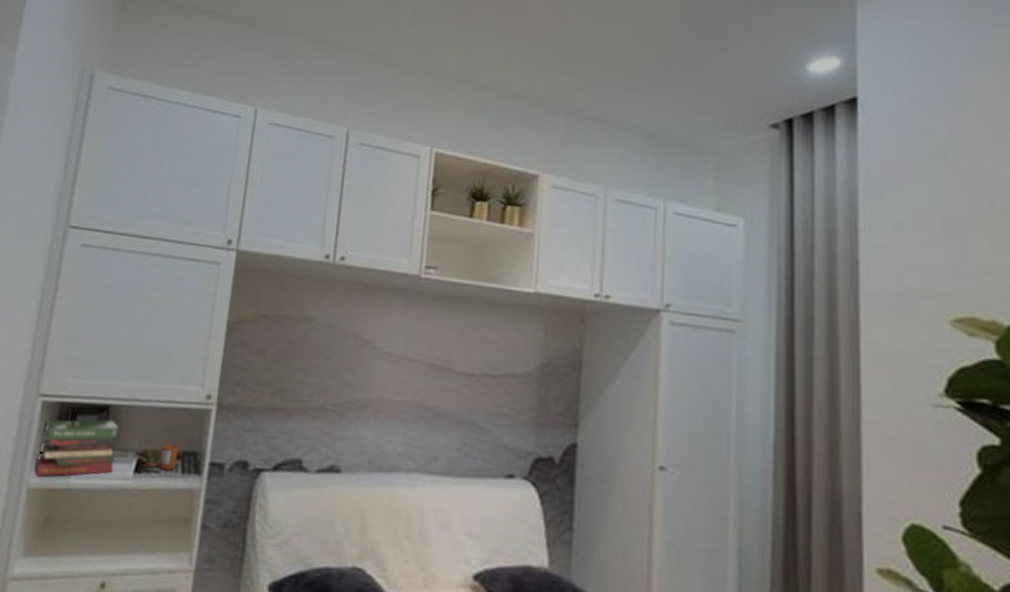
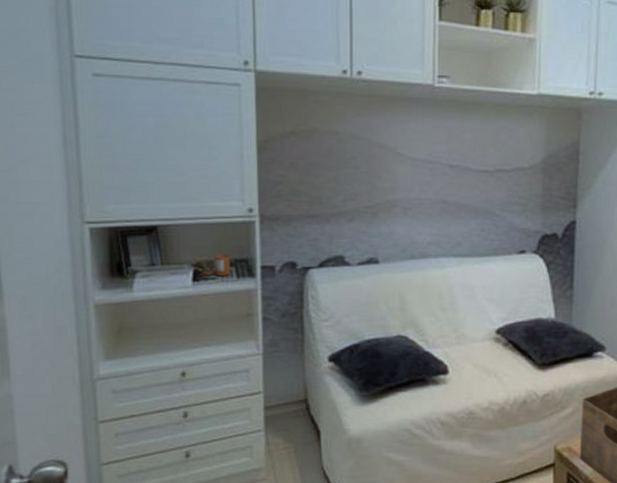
books: present [35,419,120,477] -> none [97,238,173,294]

